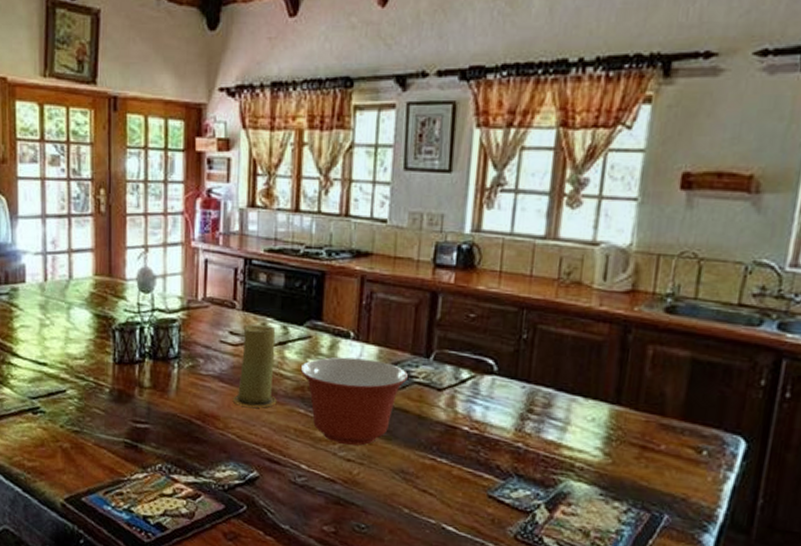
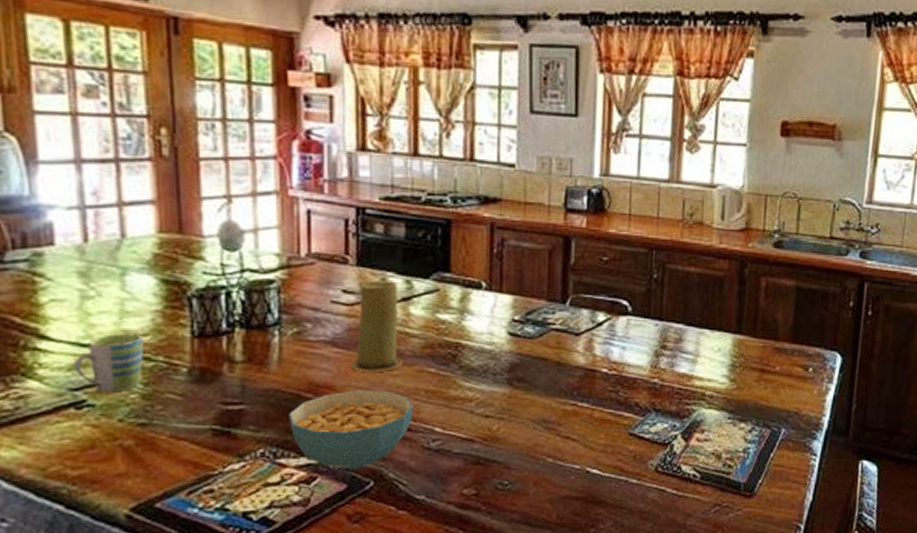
mug: none [33,355,80,404] -> present [74,332,144,393]
cereal bowl: none [182,421,284,493] -> present [289,390,413,471]
mixing bowl: present [300,357,409,446] -> none [428,309,546,401]

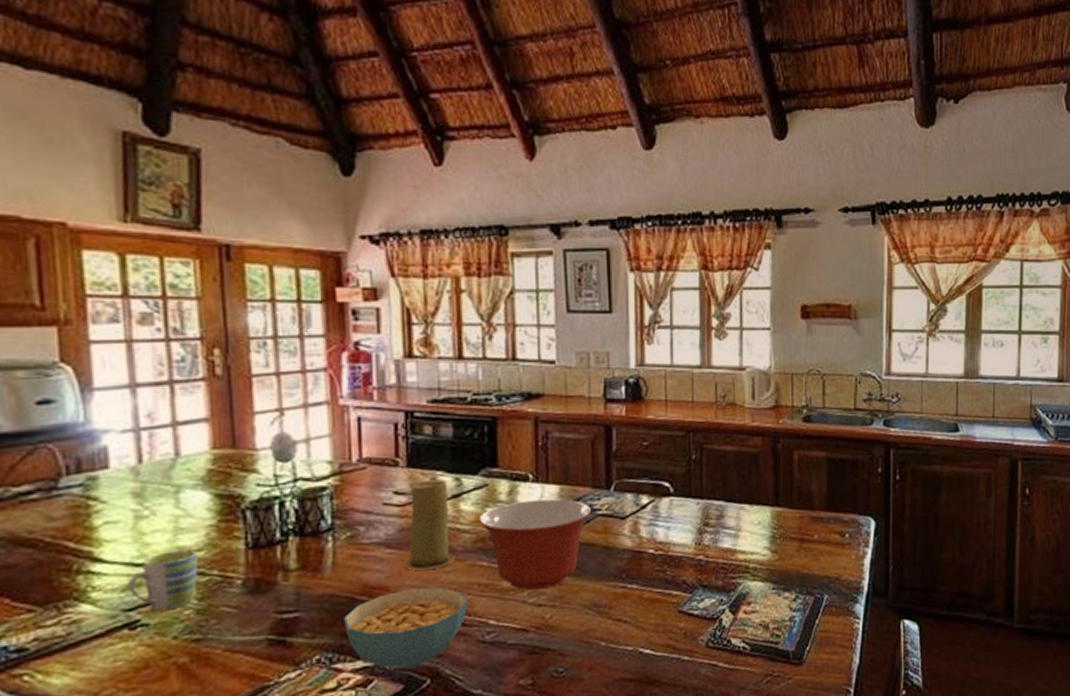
mixing bowl: none [428,309,546,401] -> present [478,499,592,591]

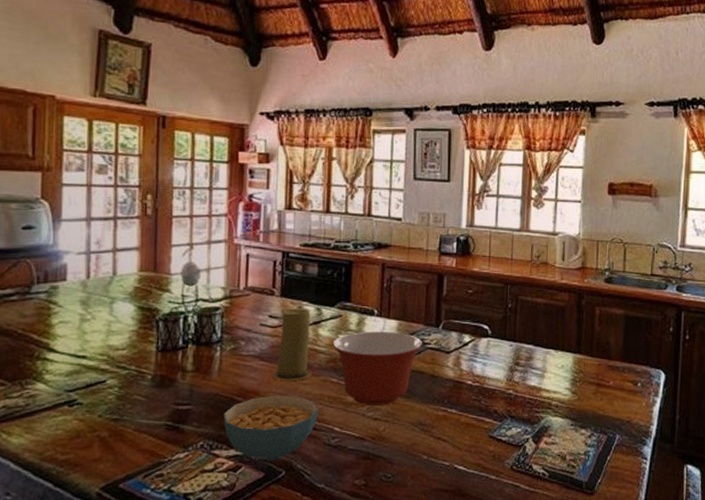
mug: present [128,549,198,611] -> none [71,347,121,394]

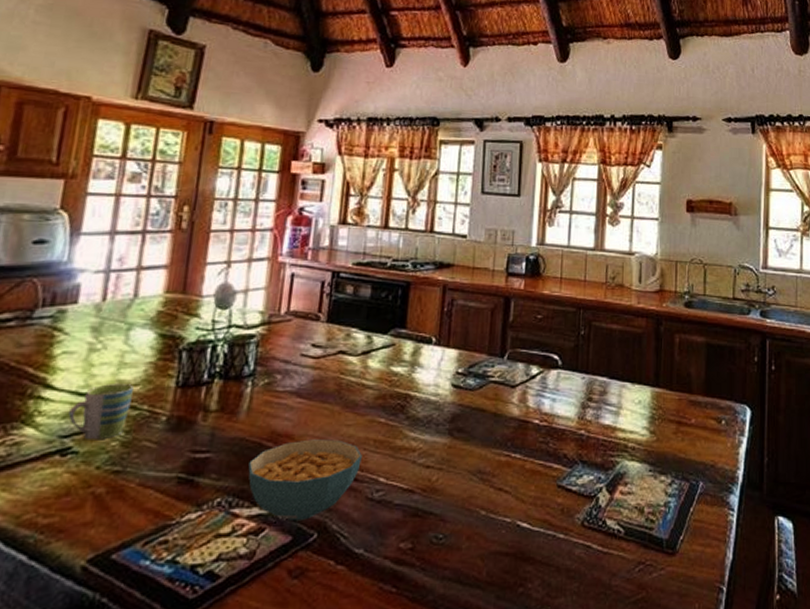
mug: none [71,347,121,394] -> present [68,382,134,440]
candle: present [271,308,312,381] -> none [310,336,359,421]
mixing bowl: present [332,331,423,406] -> none [382,362,486,452]

